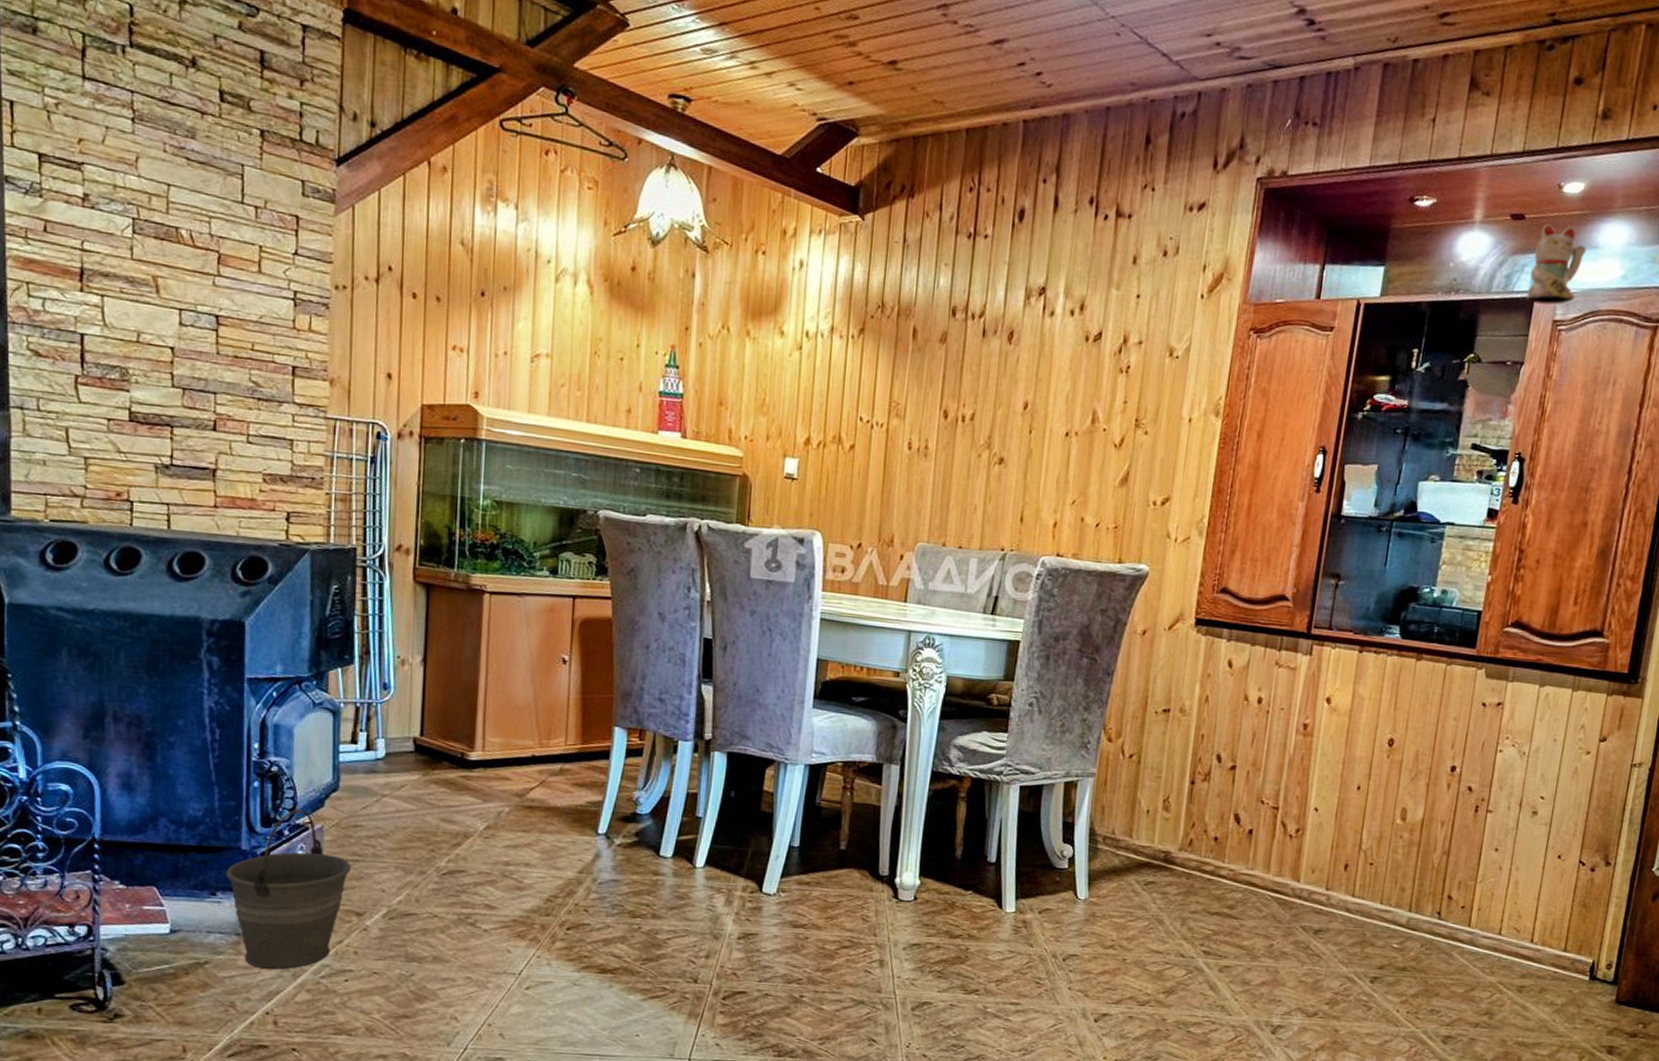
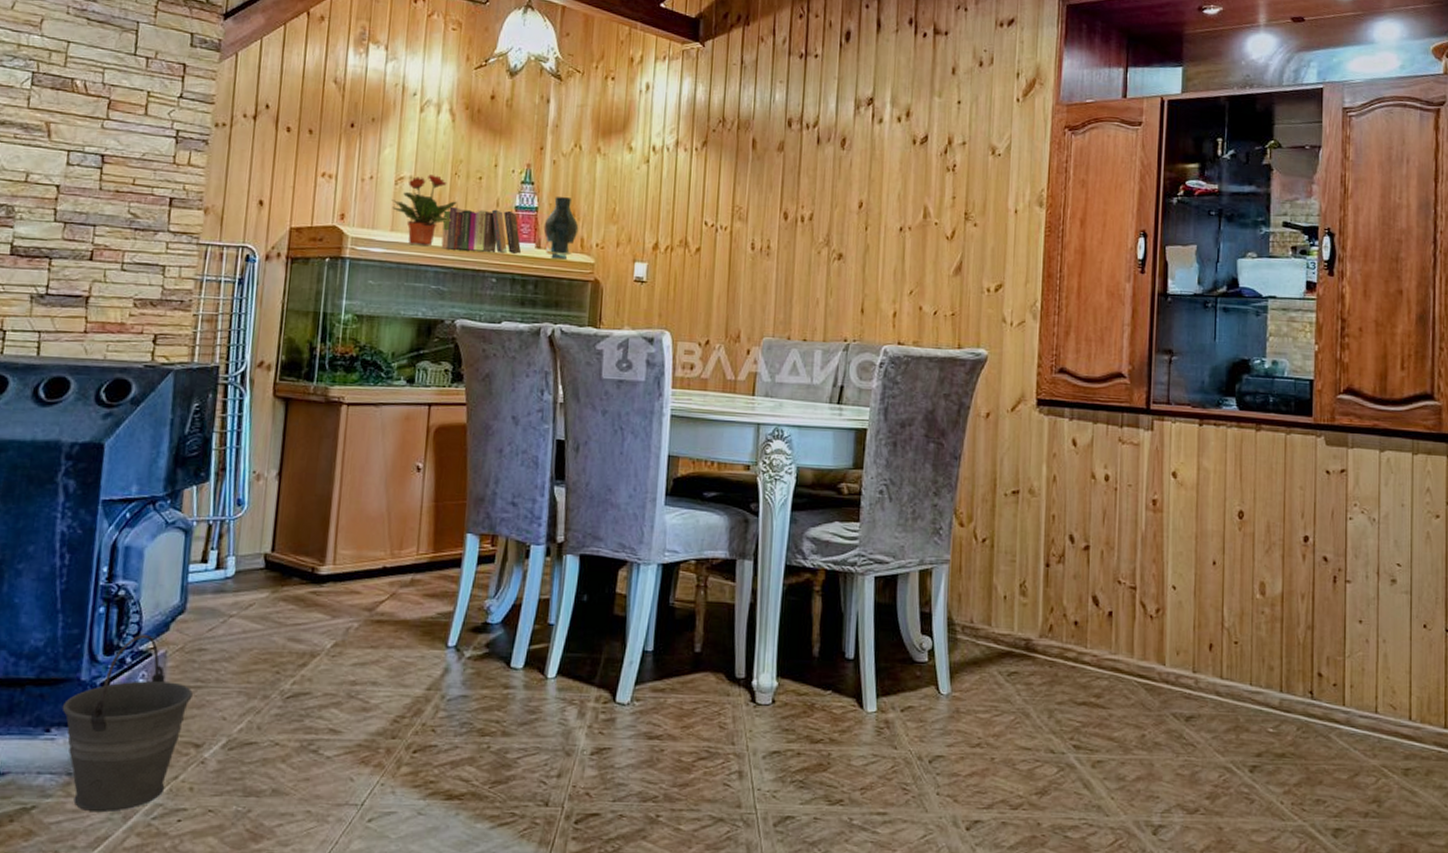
potted plant: none [527,352,597,432] -> present [391,174,457,247]
books: none [582,389,667,444] -> present [441,206,522,255]
vase: none [689,383,727,453] -> present [543,197,579,261]
decorative figurine: present [1526,224,1587,305] -> none [1315,24,1365,95]

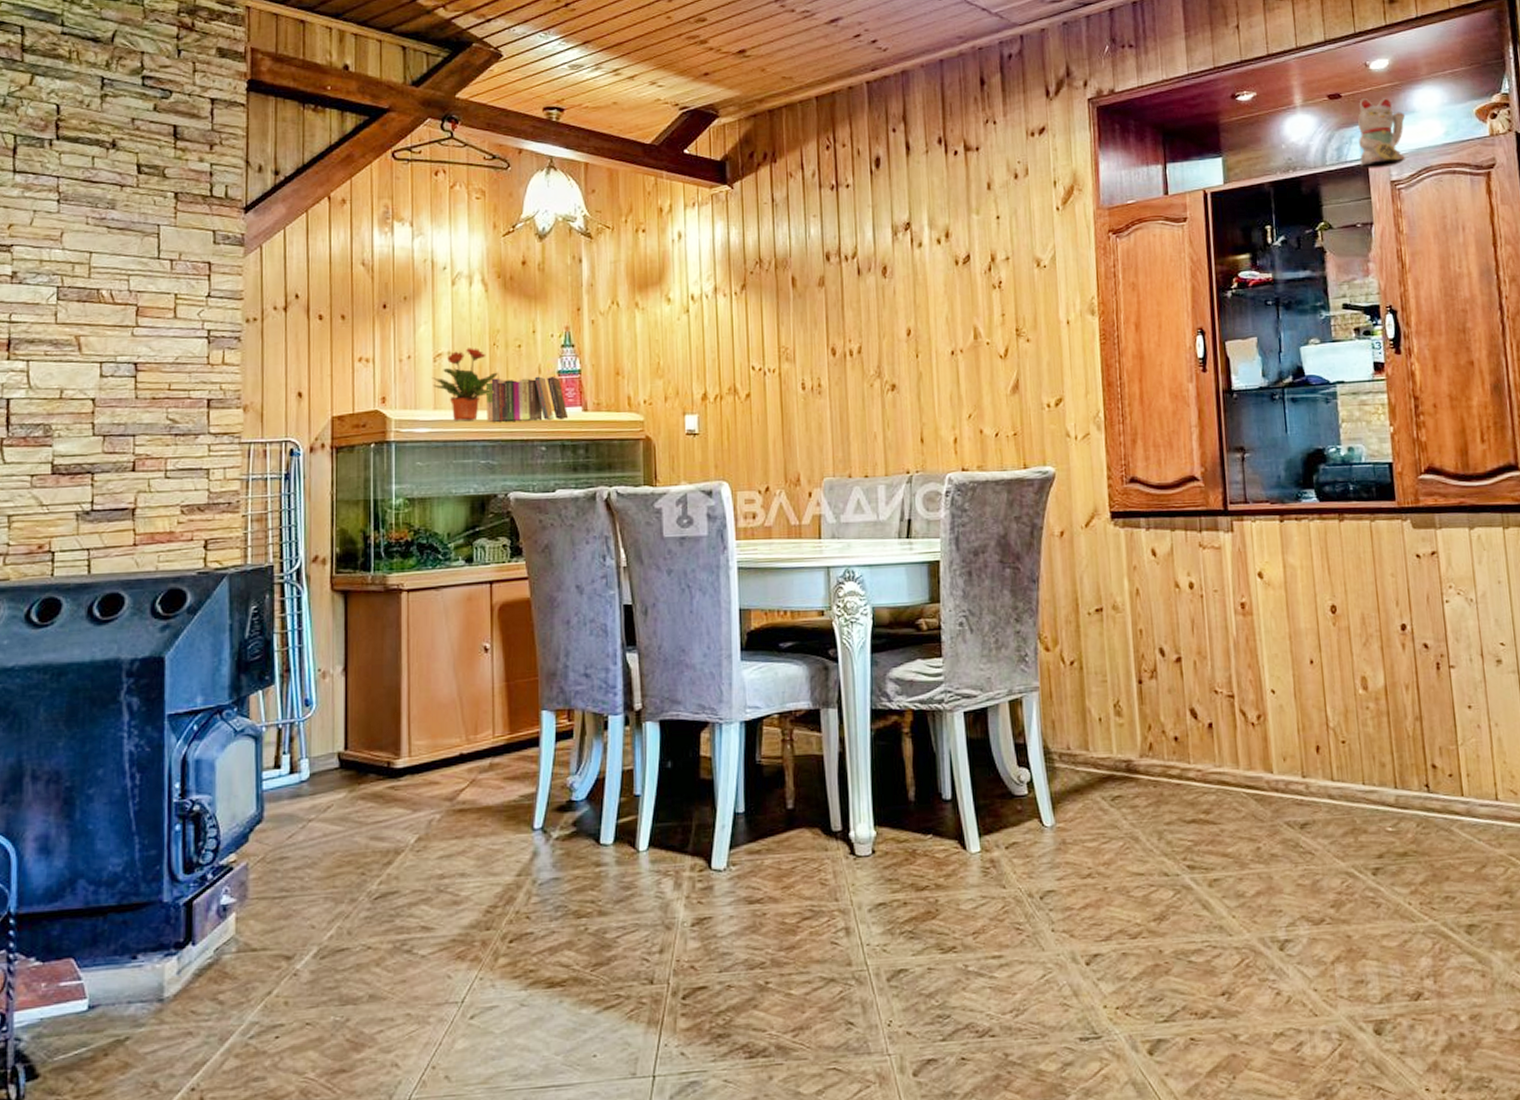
bucket: present [61,635,193,812] -> none [146,849,278,1037]
vase: present [543,197,579,261] -> none [589,356,624,422]
decorative figurine: none [1315,24,1365,95] -> present [1358,97,1406,170]

